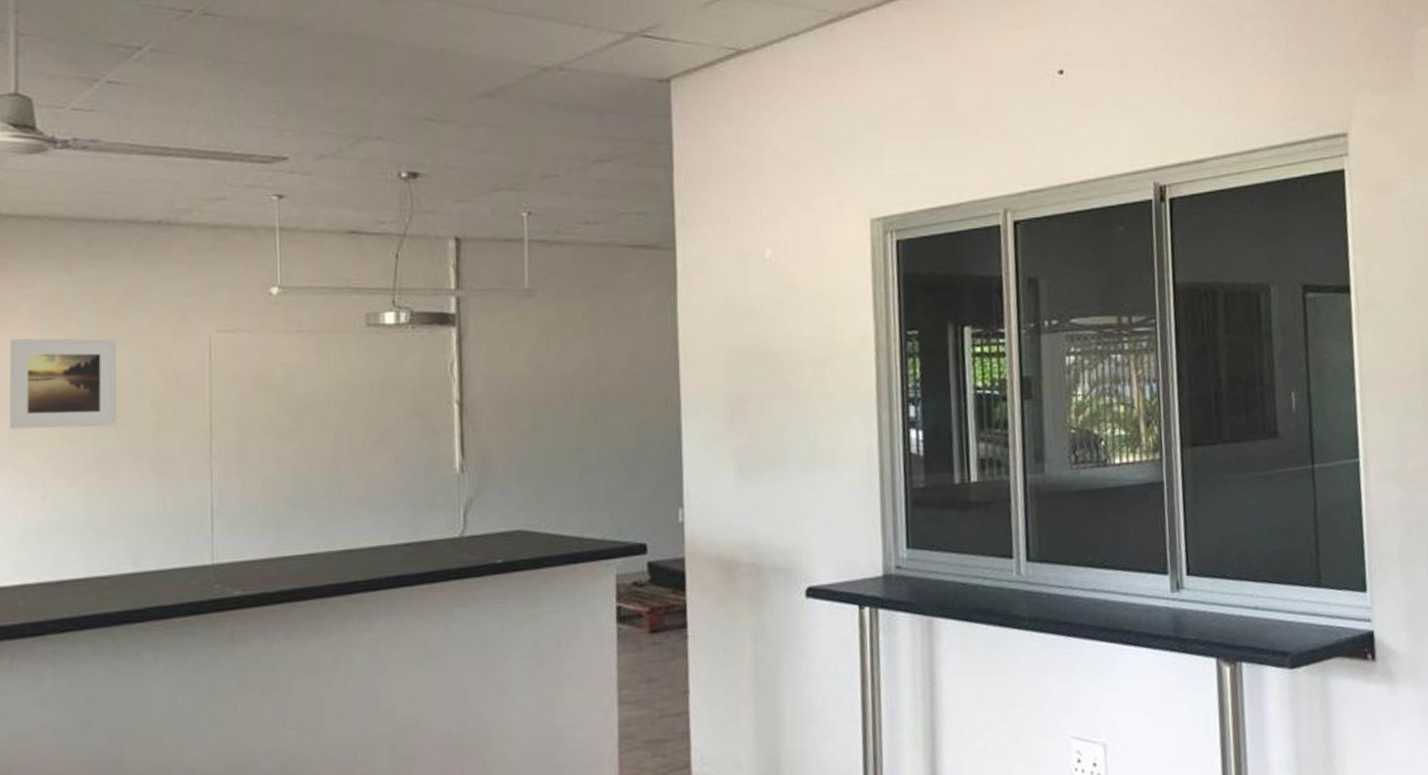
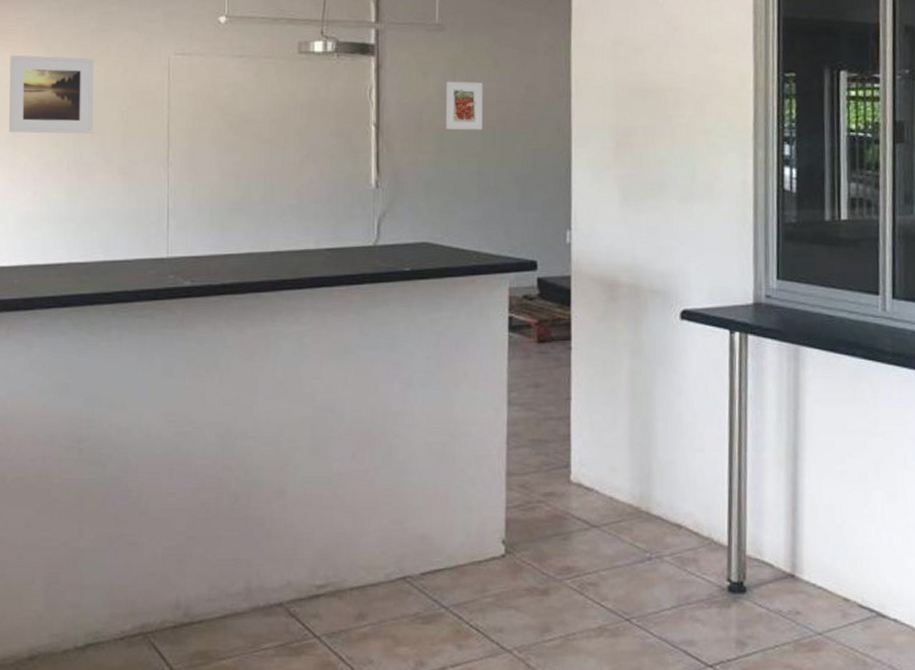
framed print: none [538,351,582,405] -> present [445,81,483,130]

